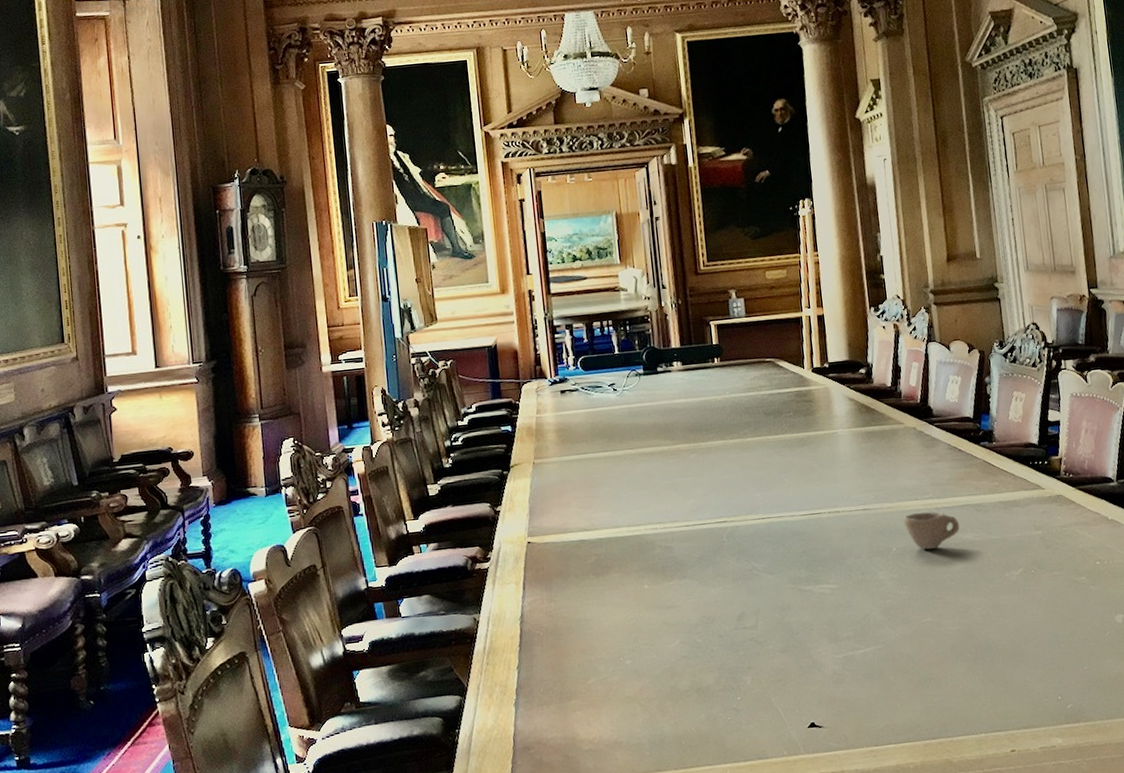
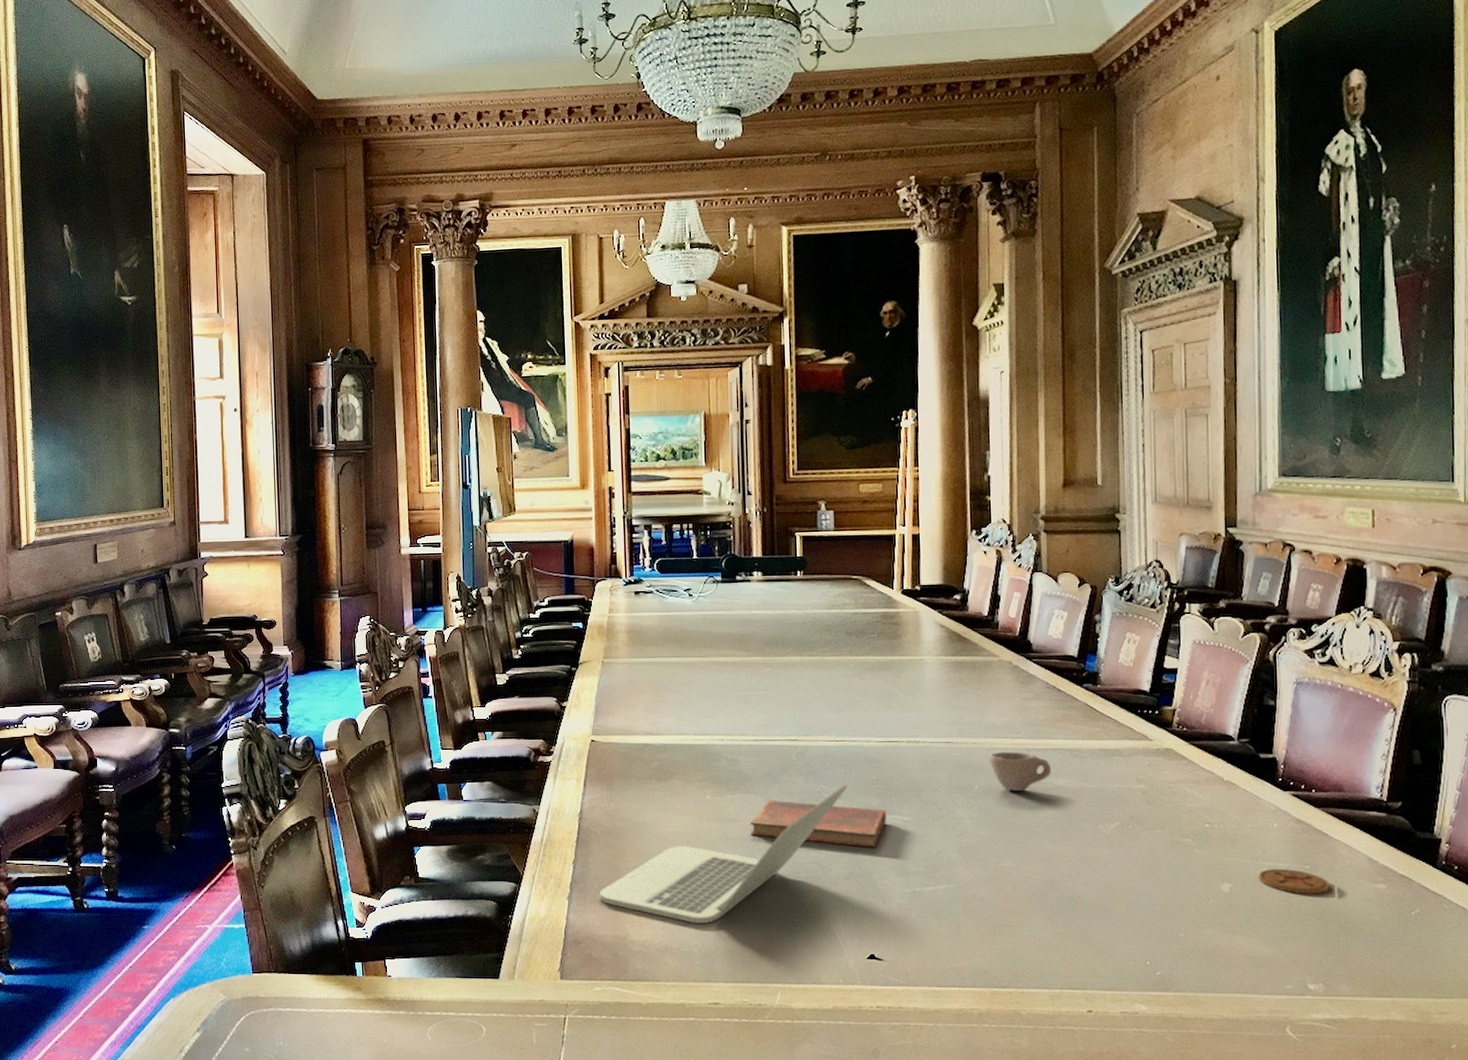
laptop: none [546,560,777,714] -> present [600,784,847,923]
diary: none [688,580,816,620] -> present [750,799,887,848]

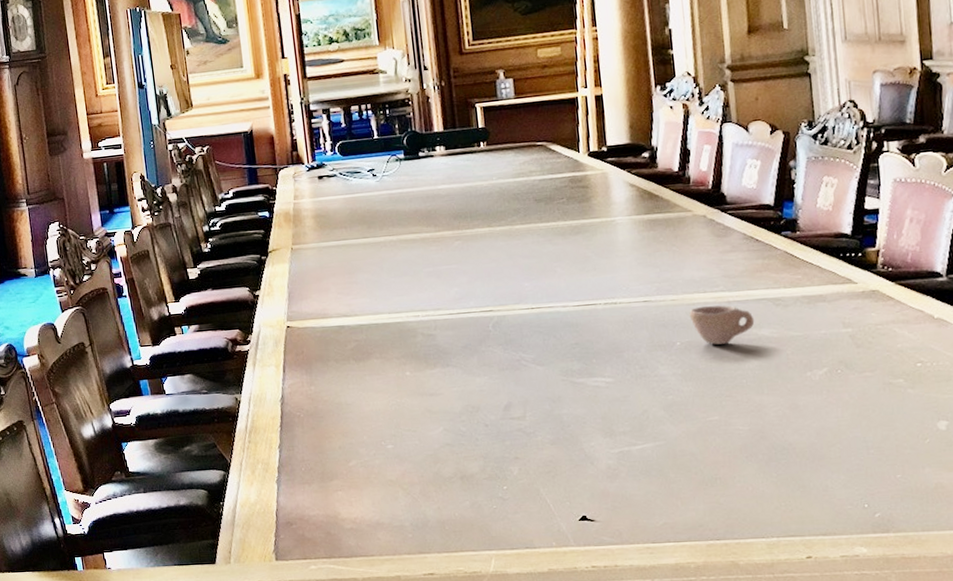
laptop: present [600,784,847,923] -> none [307,351,547,498]
diary: present [750,799,887,848] -> none [452,371,590,412]

